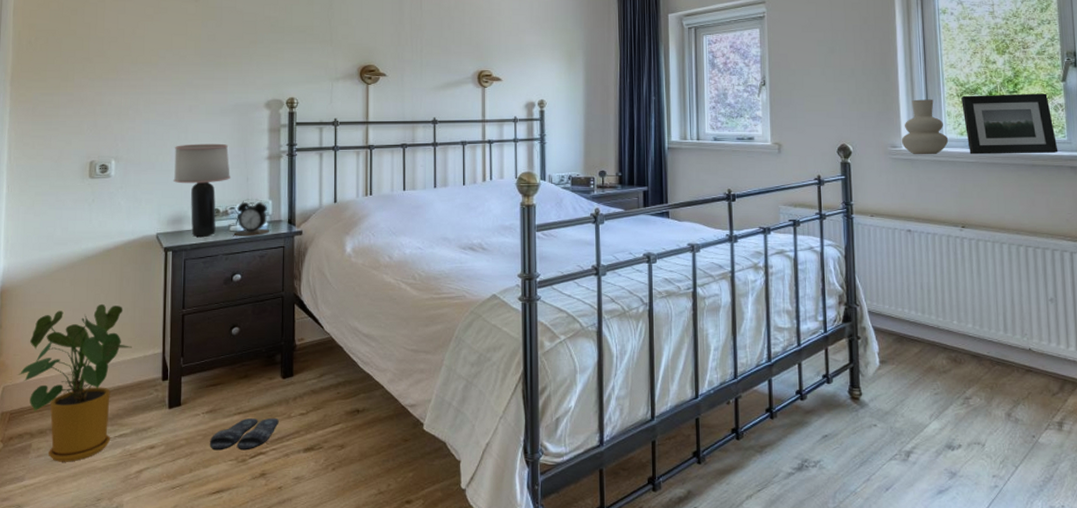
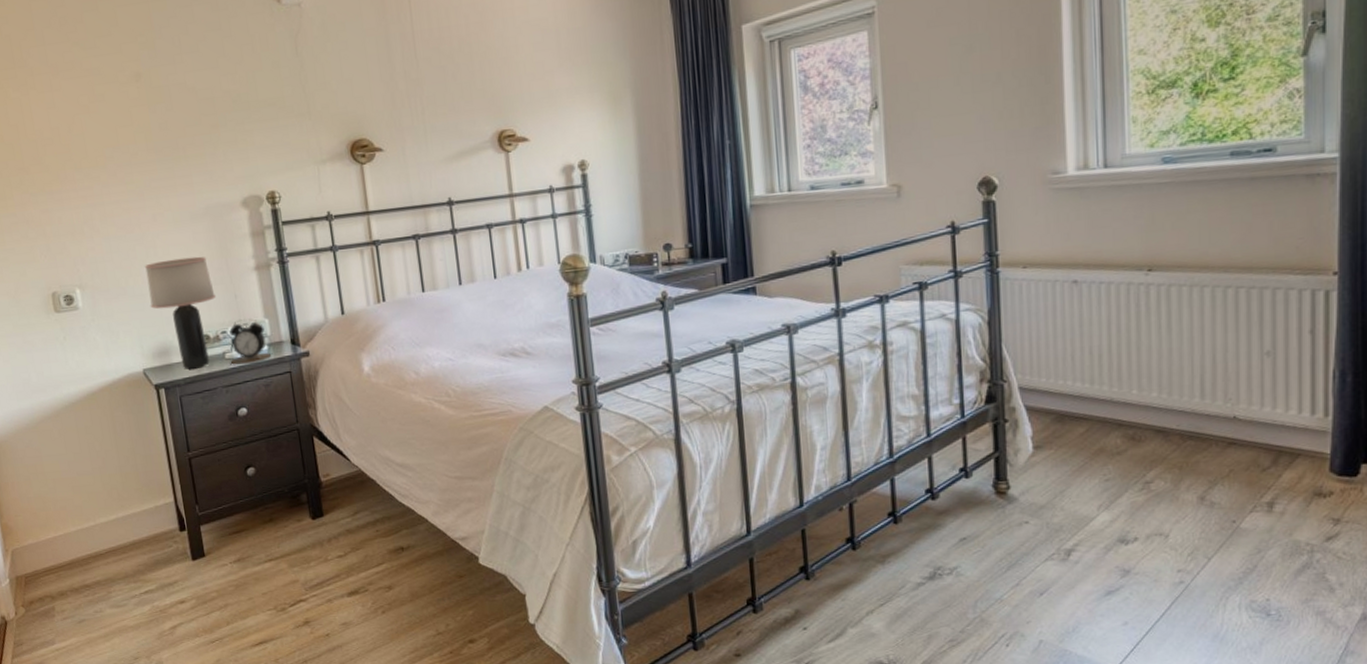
house plant: present [18,303,132,462] -> none [24,453,140,623]
slippers: present [209,417,279,451] -> none [242,562,316,601]
vase: present [901,99,949,155] -> none [1066,102,1133,182]
picture frame: present [961,93,1058,155] -> none [1153,76,1290,173]

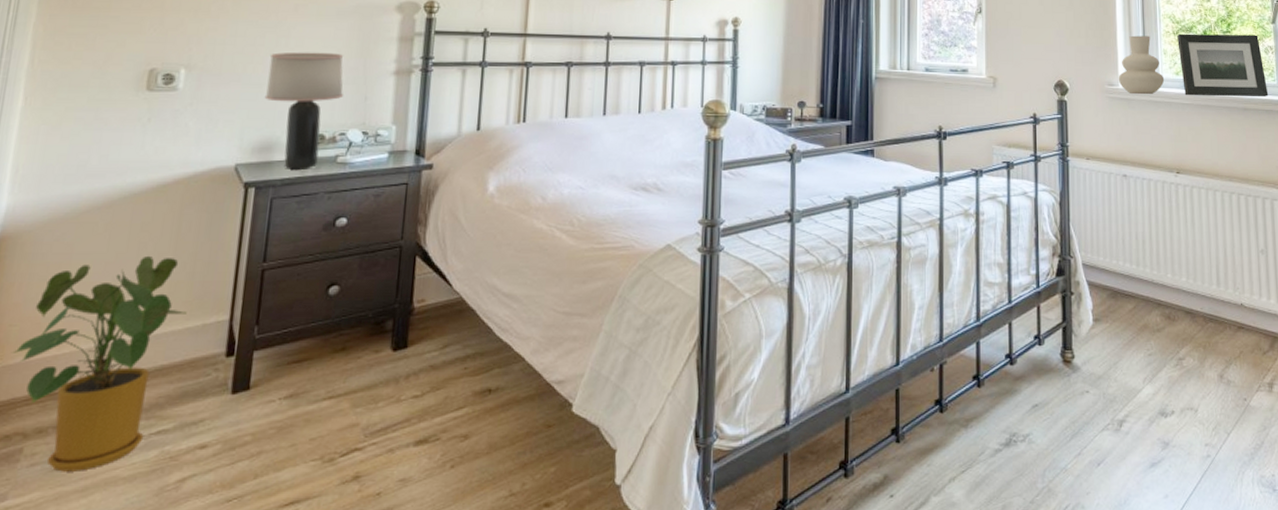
house plant: none [24,453,140,623] -> present [12,255,187,472]
alarm clock: present [229,318,272,366] -> none [342,123,391,171]
vase: none [1066,102,1133,182] -> present [1118,35,1165,95]
picture frame: none [1153,76,1290,173] -> present [1177,33,1269,98]

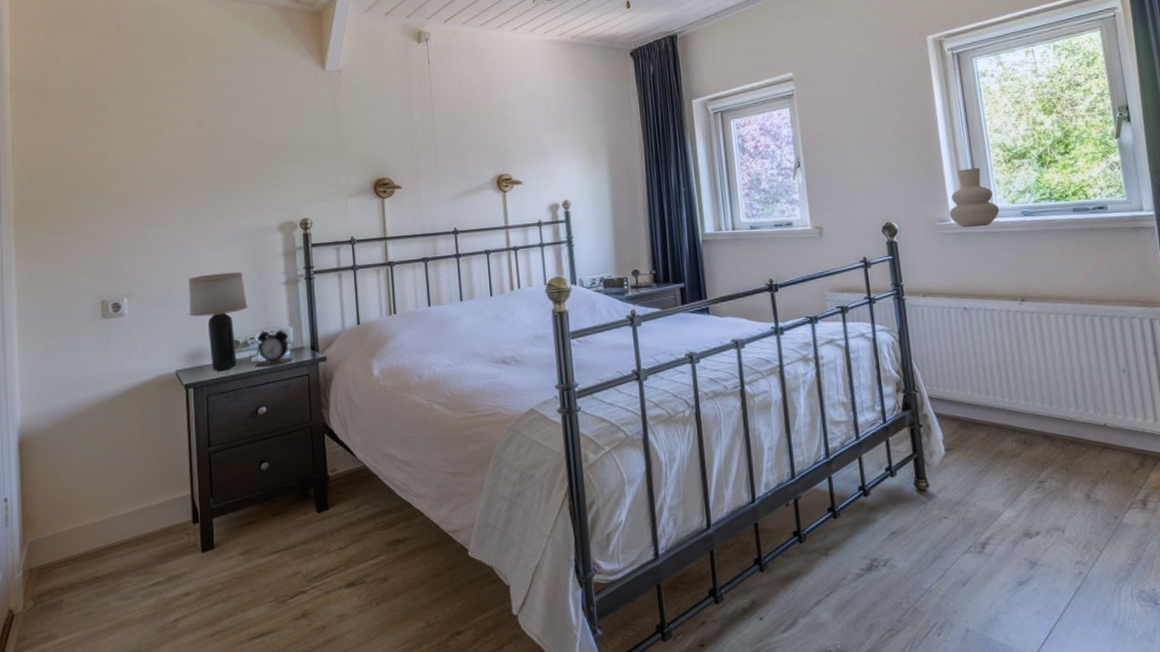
house plant: present [12,255,187,472] -> none [43,448,159,616]
alarm clock: none [342,123,391,171] -> present [256,327,293,369]
picture frame: present [1177,33,1269,98] -> none [1009,152,1118,223]

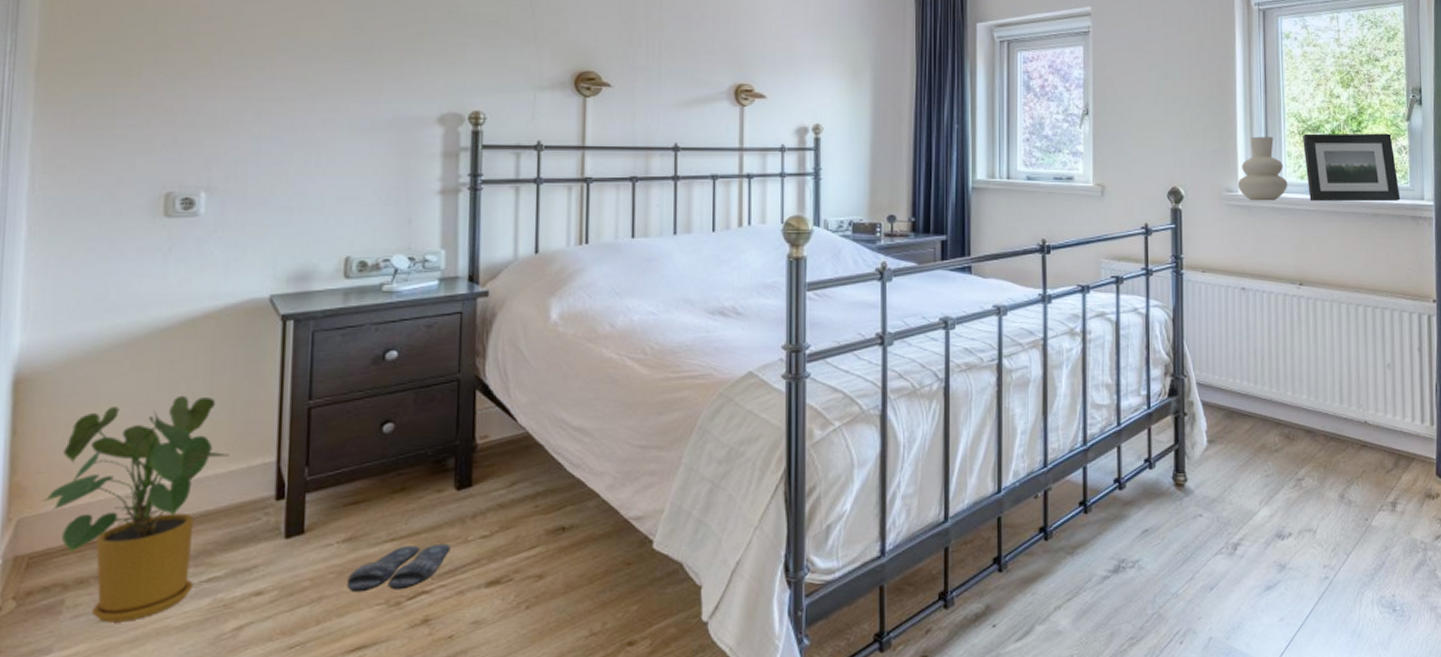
house plant: none [43,448,159,616] -> present [42,395,229,623]
table lamp: present [188,271,249,371] -> none [296,171,386,300]
slippers: none [246,554,317,593] -> present [346,543,450,592]
alarm clock: present [256,327,293,369] -> none [389,248,442,301]
picture frame: none [1009,152,1118,223] -> present [1303,133,1401,202]

